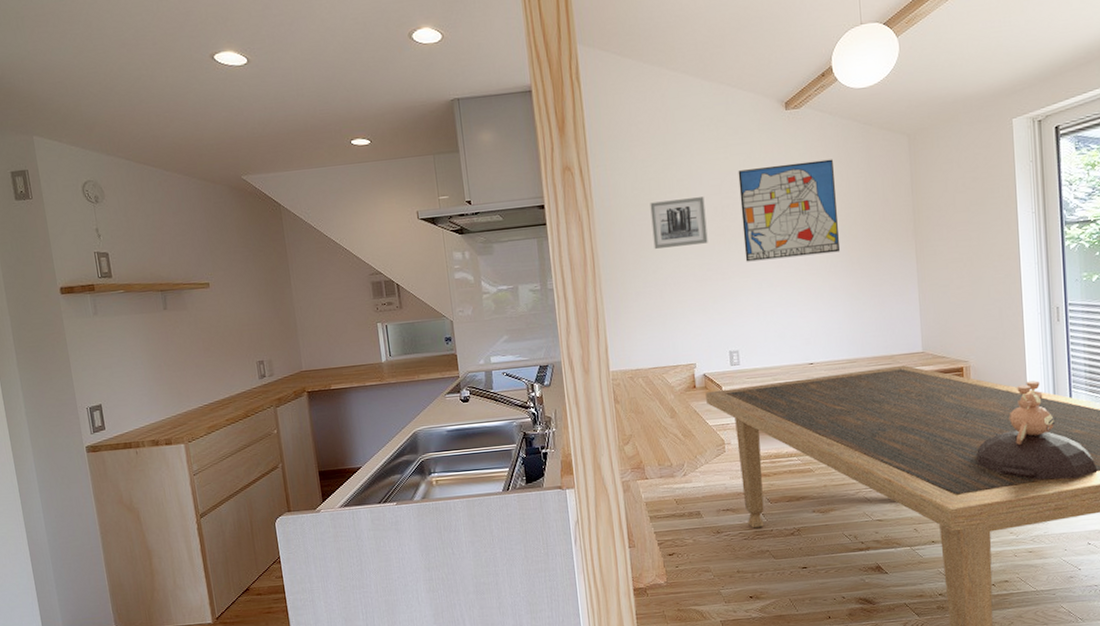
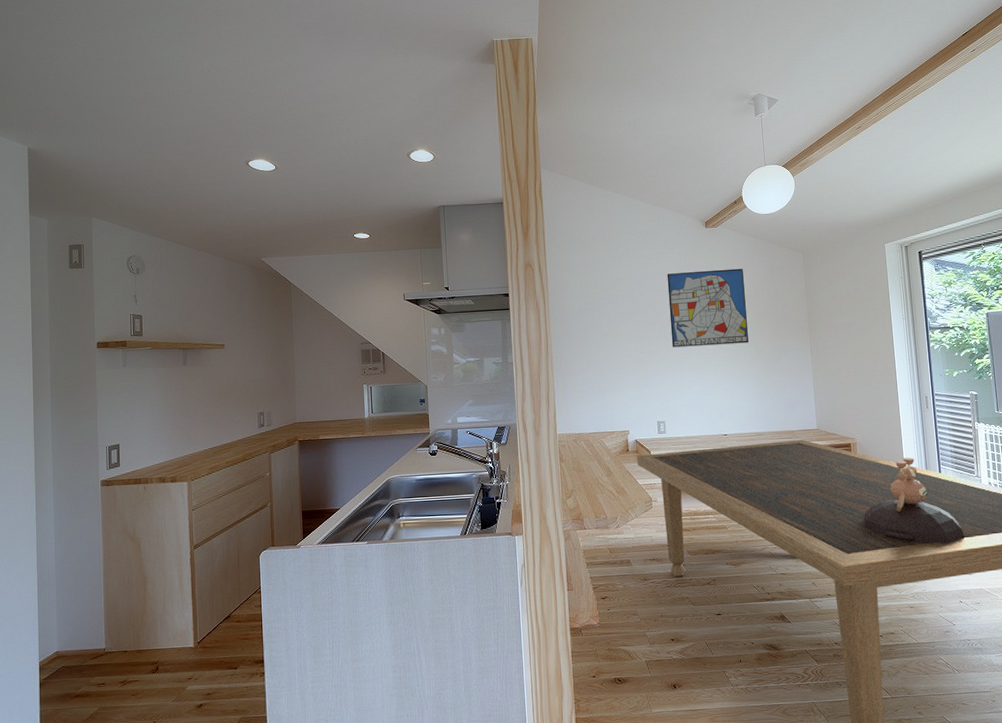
wall art: present [650,197,708,249] -> none [595,293,642,333]

